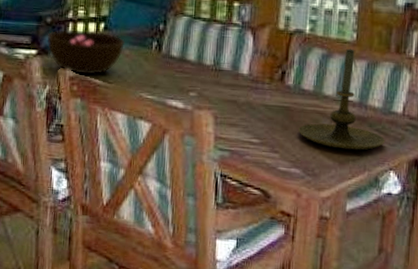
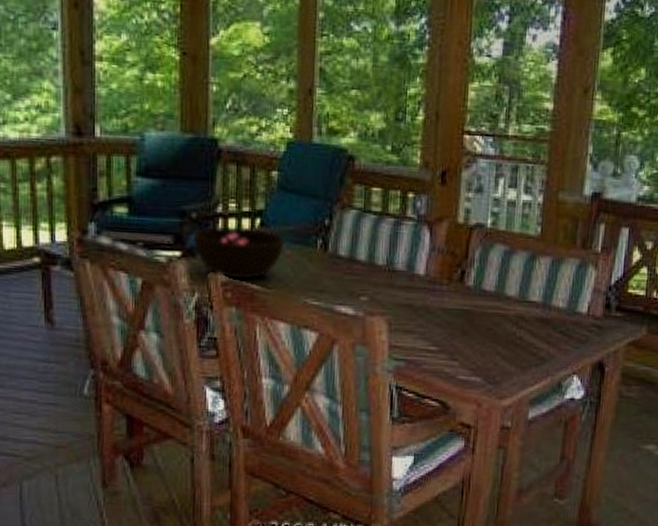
candle holder: present [297,48,386,150] -> none [478,244,569,354]

